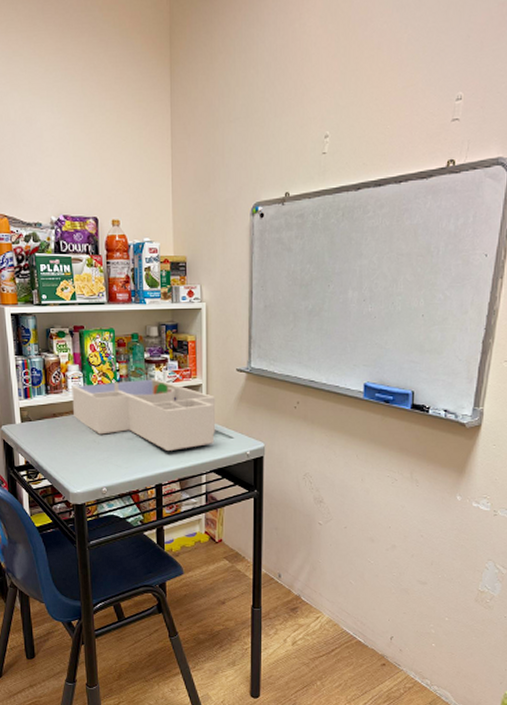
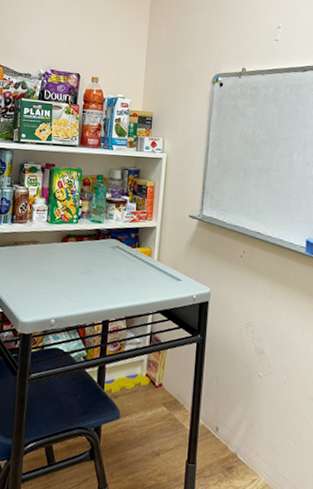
desk organizer: present [72,379,216,450] -> none [33,217,168,288]

